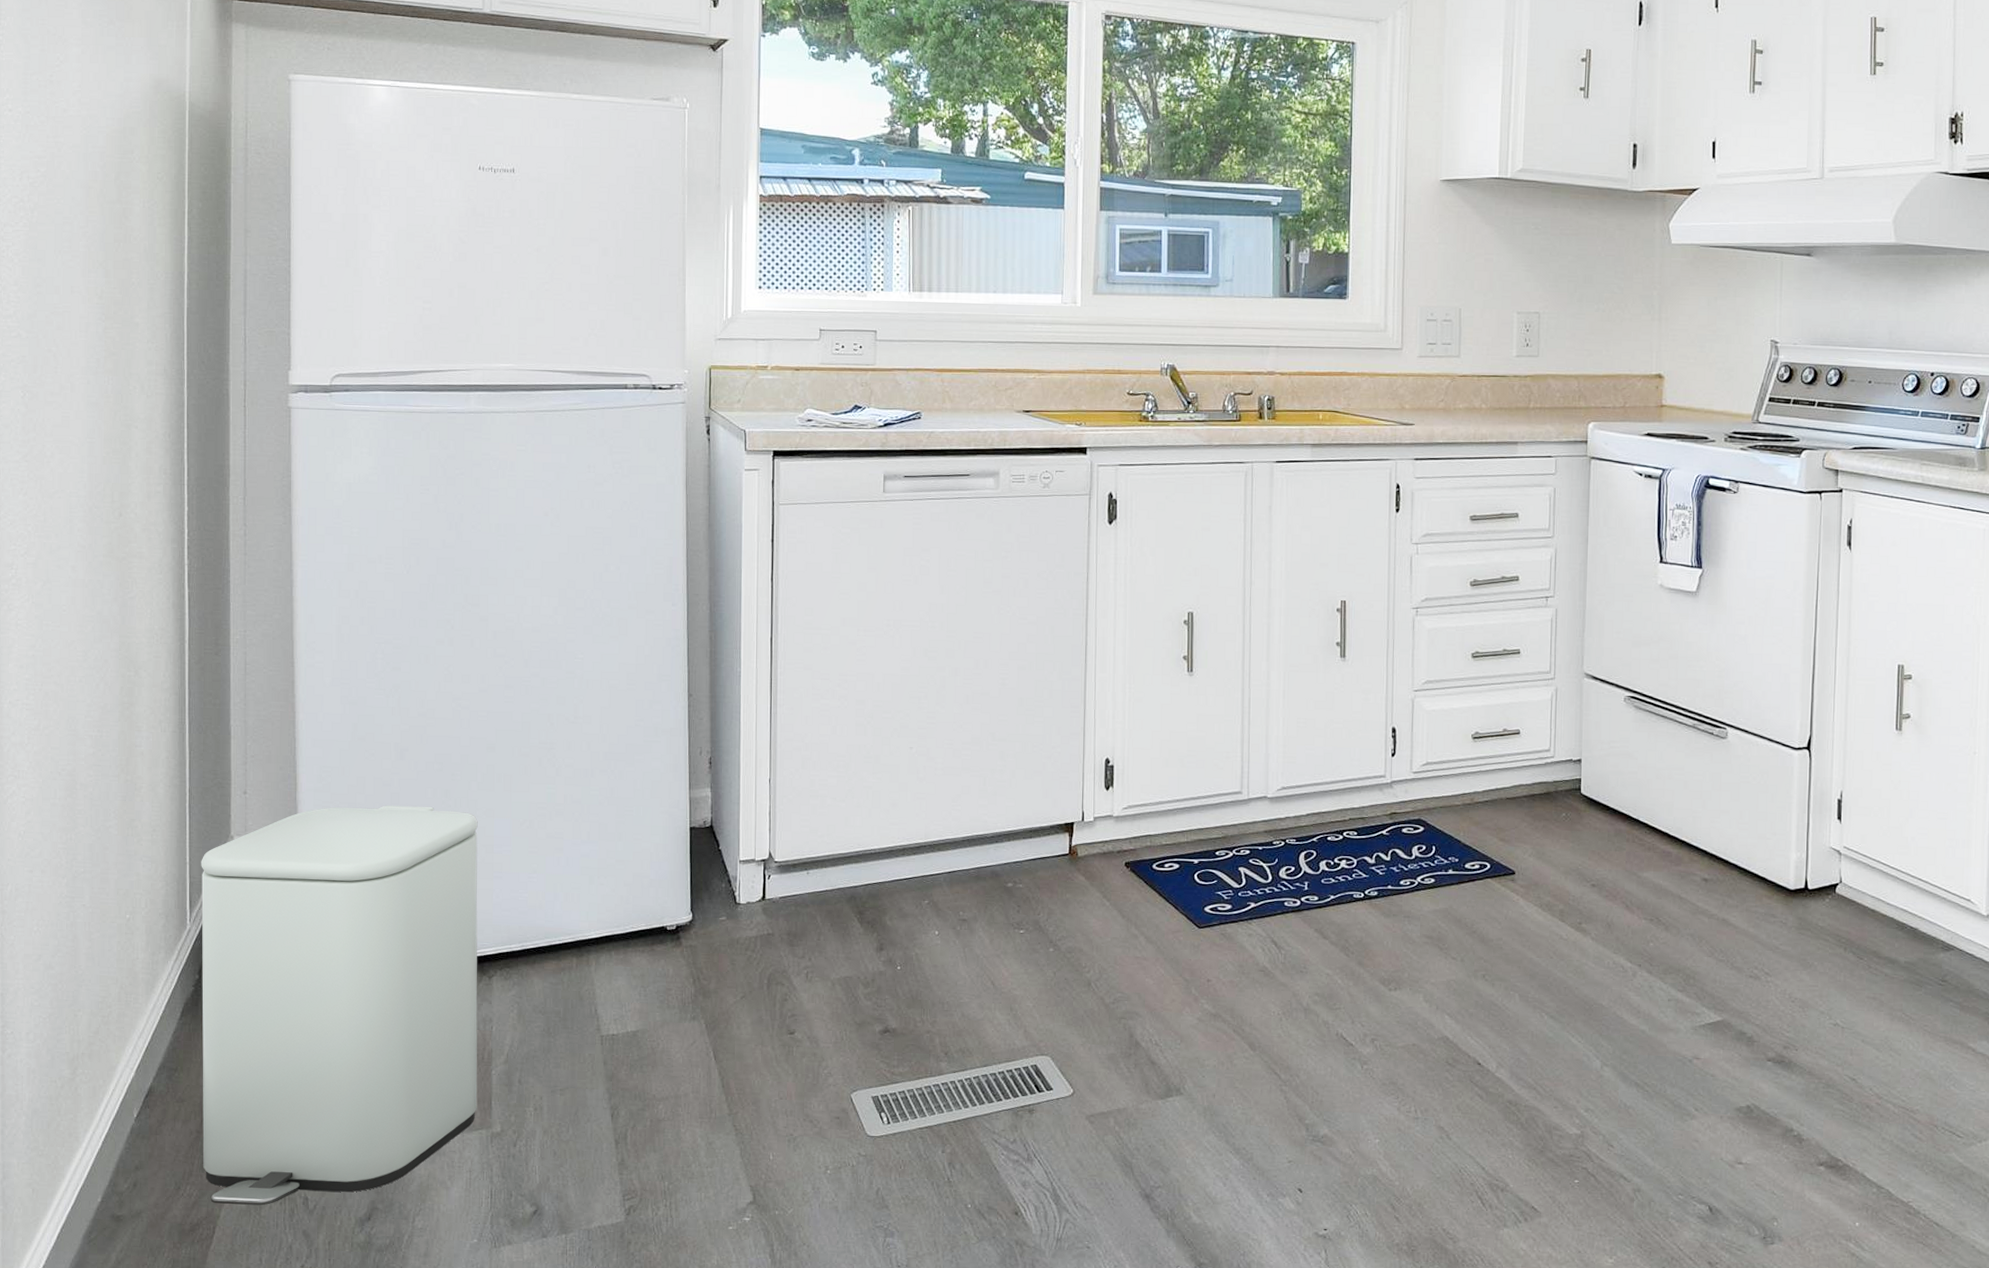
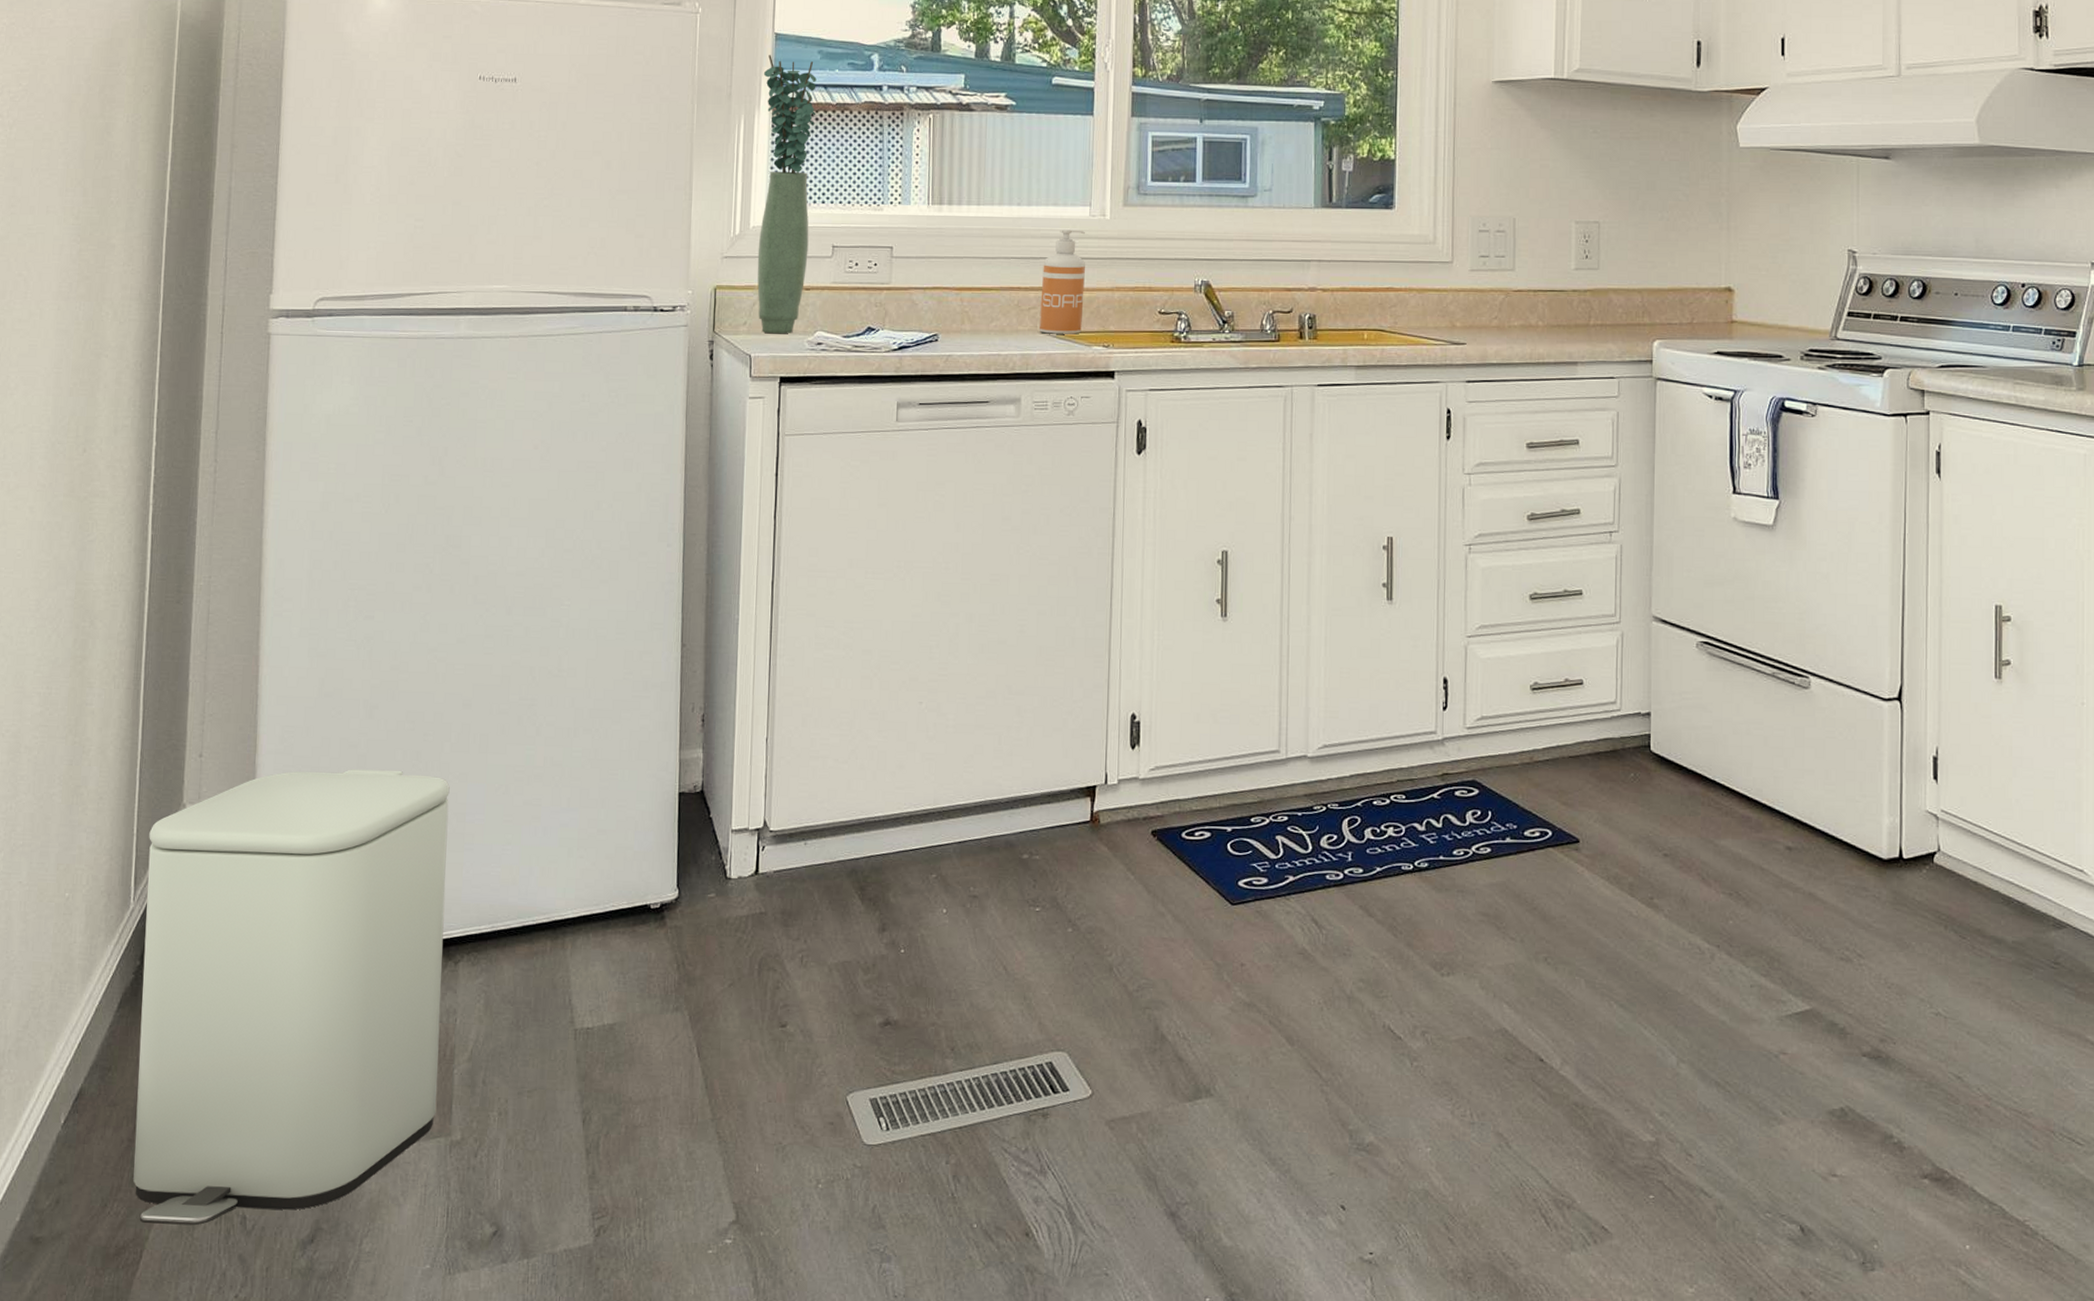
vase: none [749,149,801,411] -> present [757,55,817,334]
soap dispenser: none [1015,315,1058,413] -> present [1038,229,1085,334]

